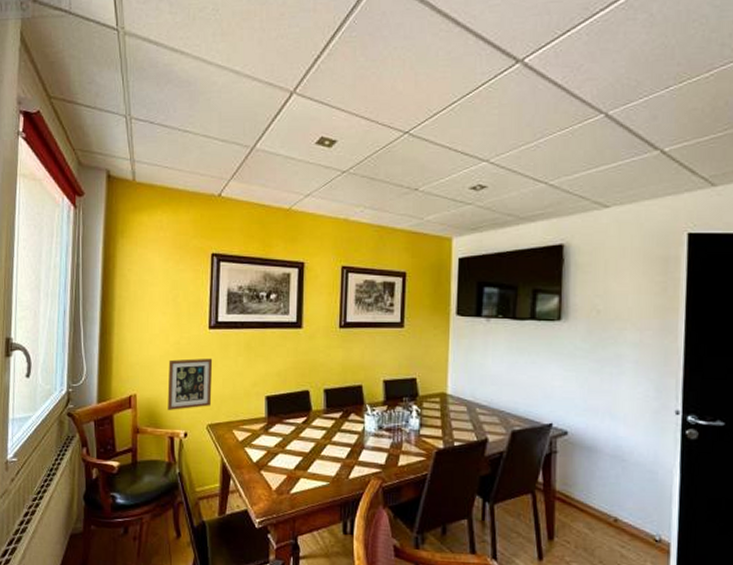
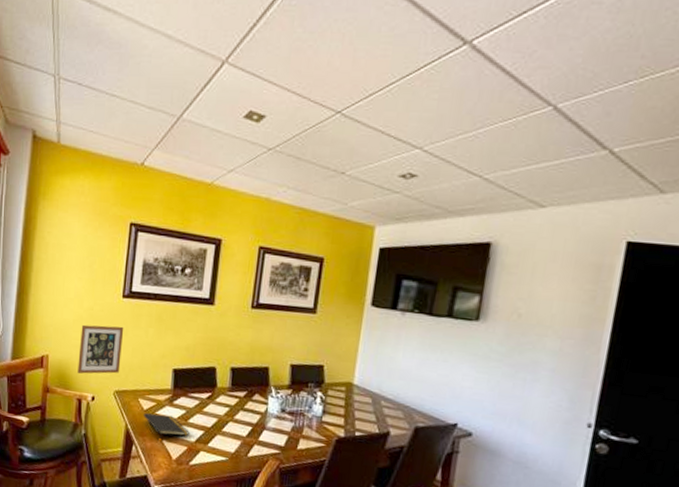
notepad: none [240,444,288,470] -> present [144,413,190,439]

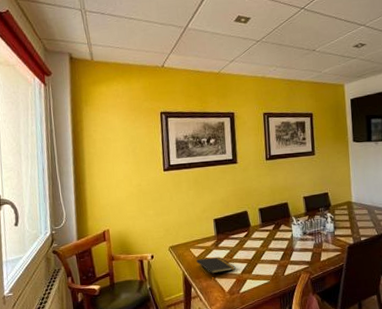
picture frame: present [77,324,124,374] -> none [133,194,171,239]

